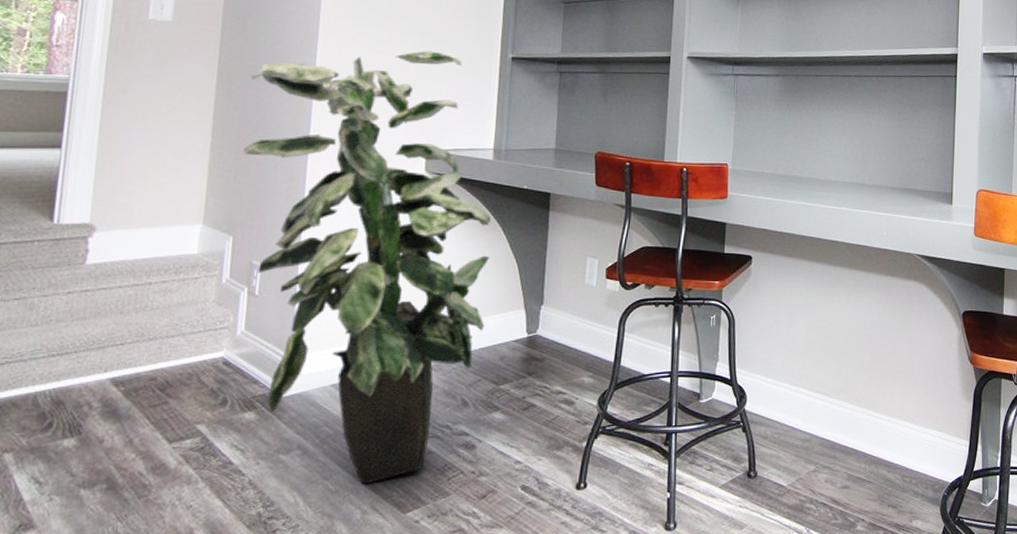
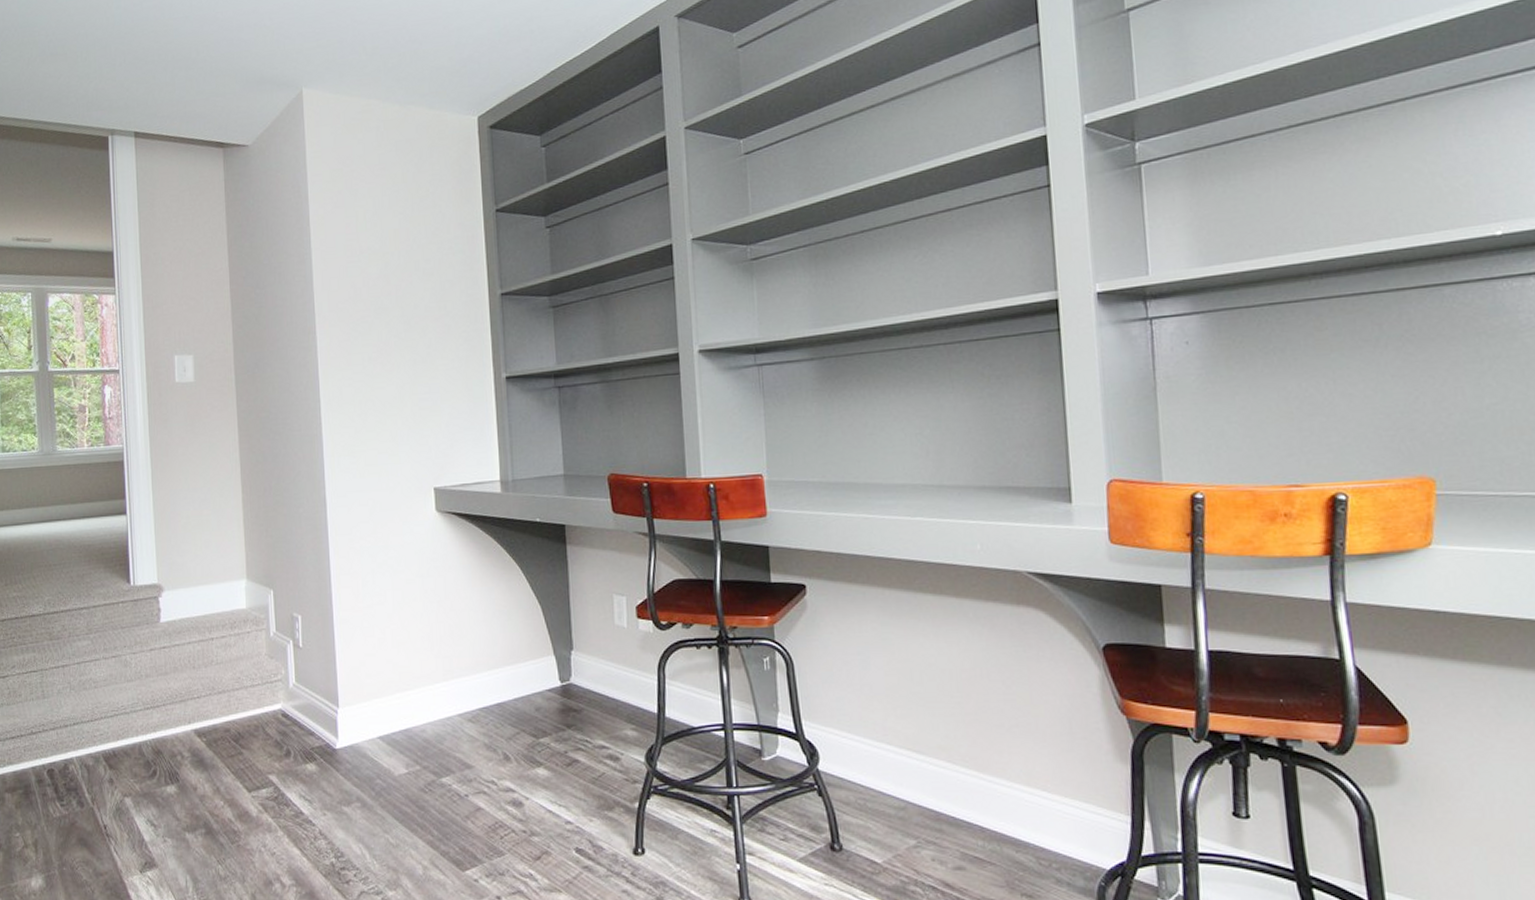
indoor plant: present [243,51,491,485] -> none [266,380,516,840]

